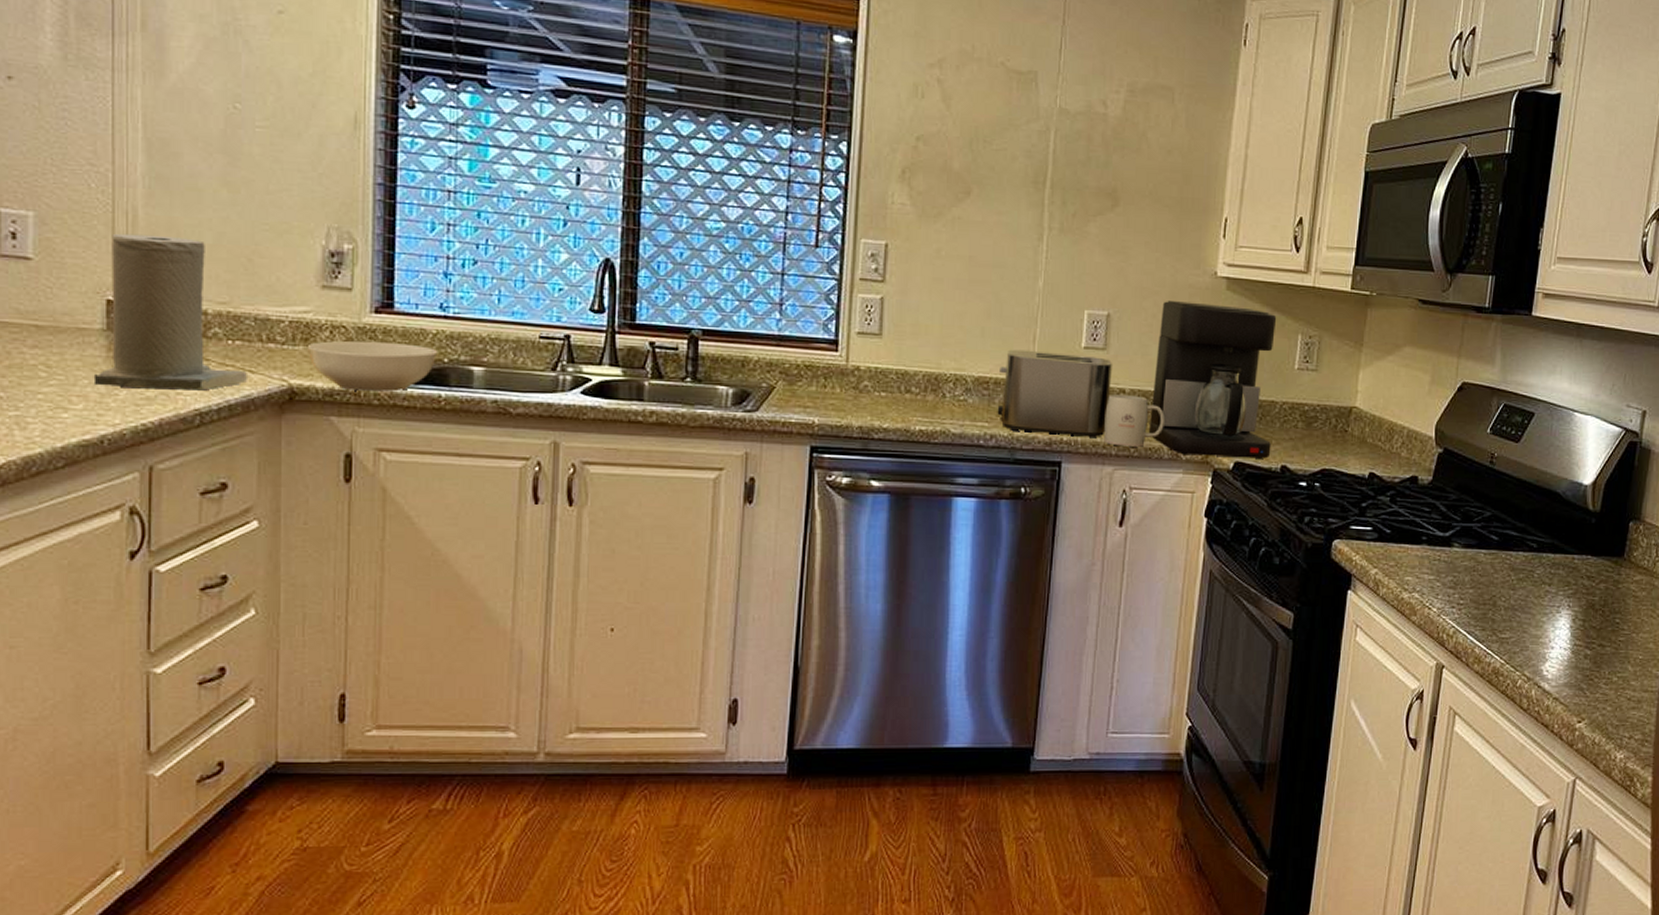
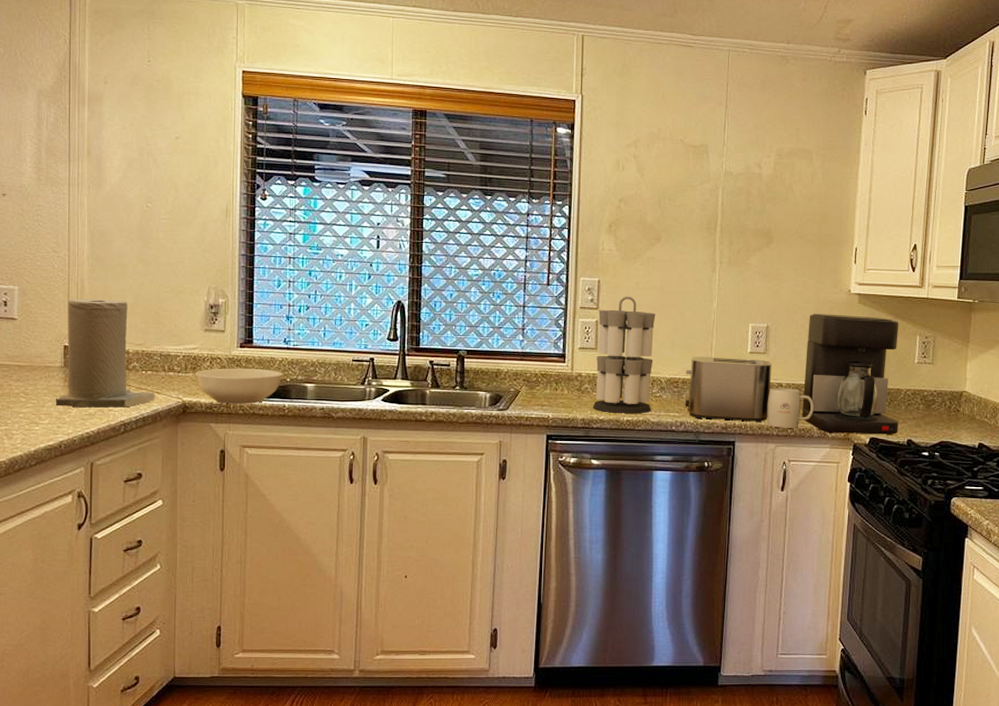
spice rack: none [874,266,962,421] -> present [593,296,656,413]

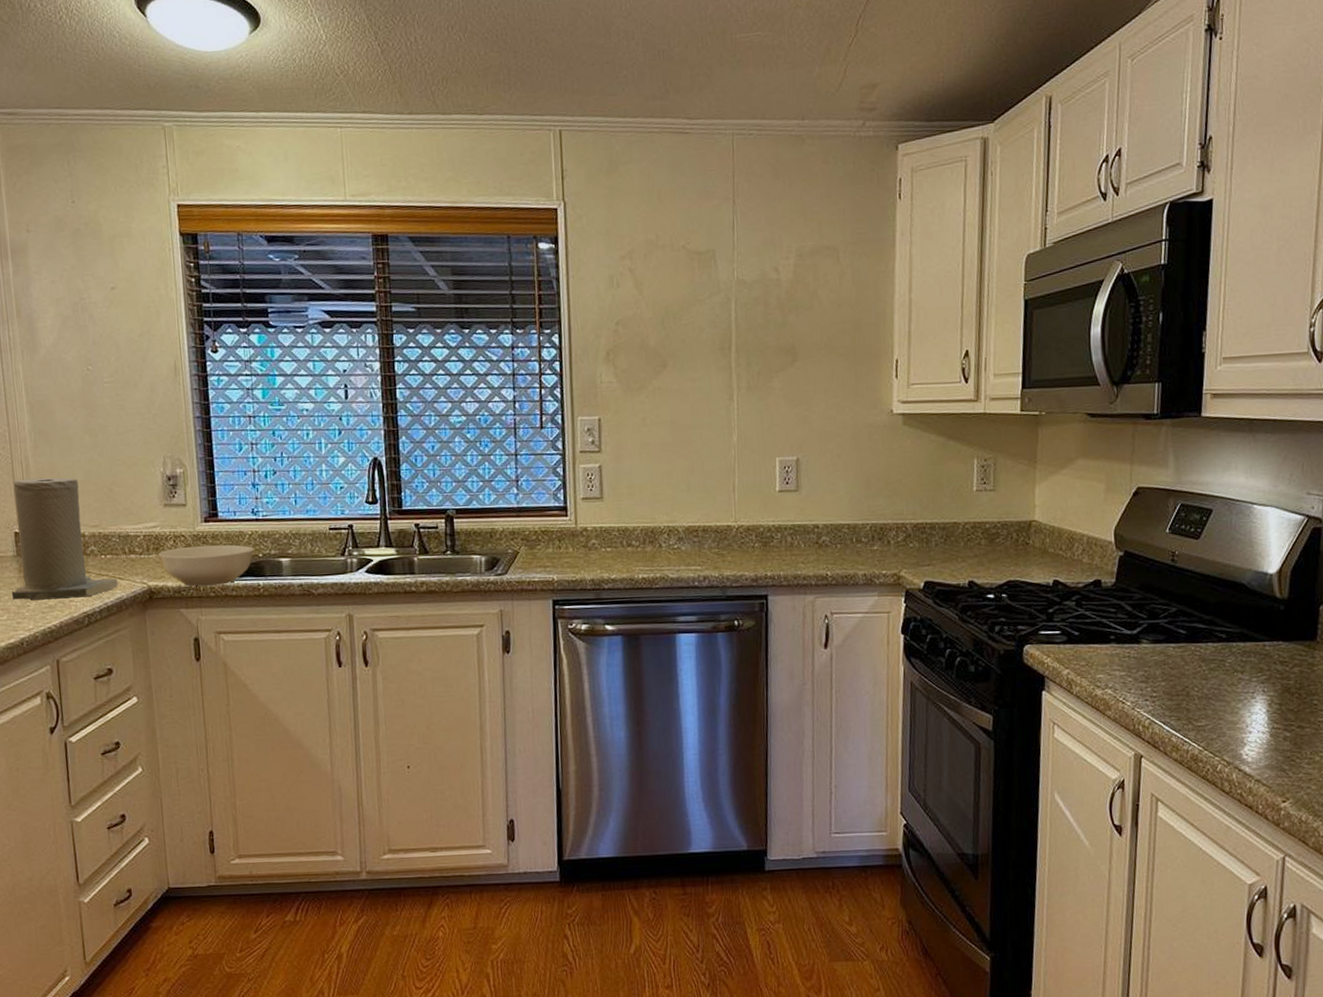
spice rack: present [593,296,656,413] -> none [601,434,669,571]
toaster: present [685,356,773,423] -> none [706,498,806,572]
mug: present [767,388,814,428] -> none [802,529,857,577]
coffee maker: present [801,314,899,435] -> none [843,439,958,579]

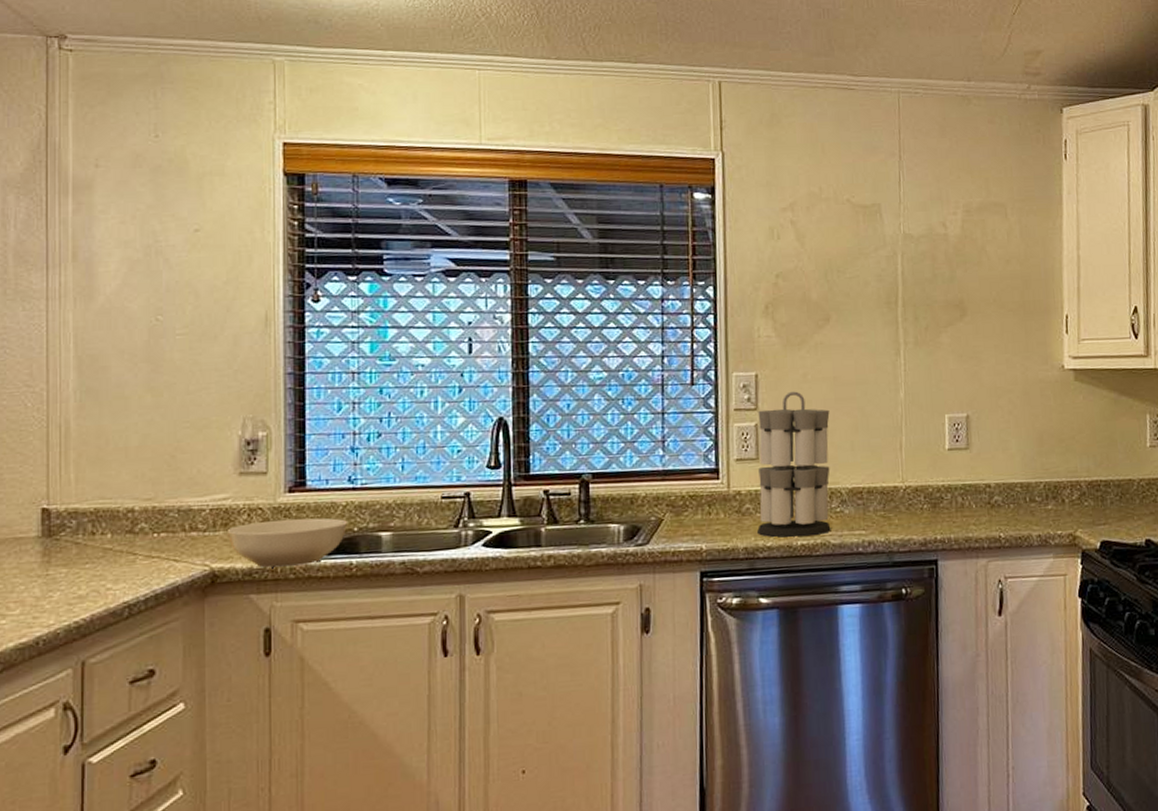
paper towel: present [11,477,119,600] -> none [29,443,173,591]
spice rack: none [601,434,669,571] -> present [757,391,831,537]

